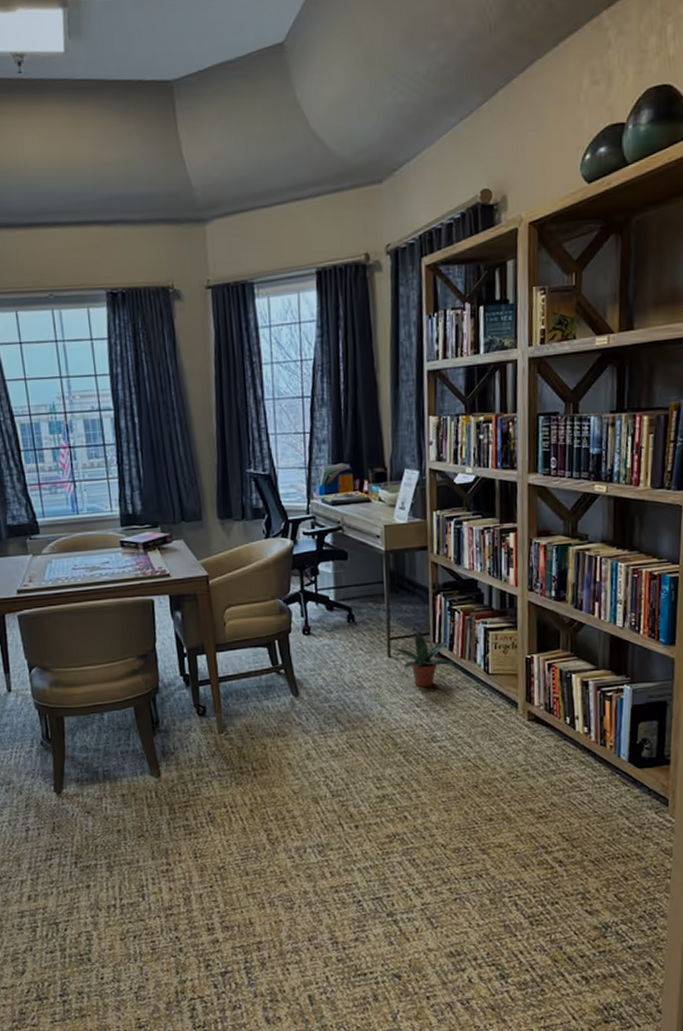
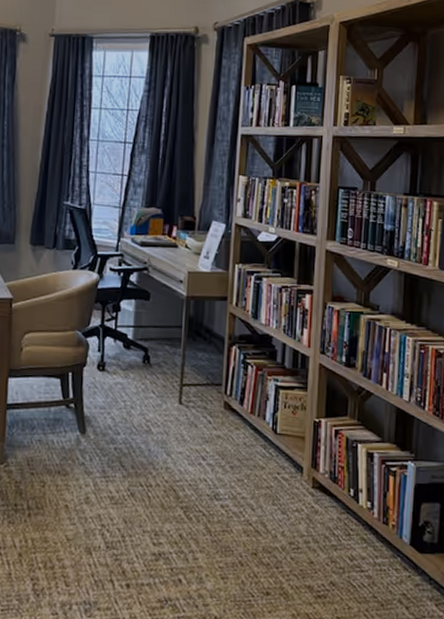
potted plant: present [394,633,454,687] -> none [186,382,244,440]

